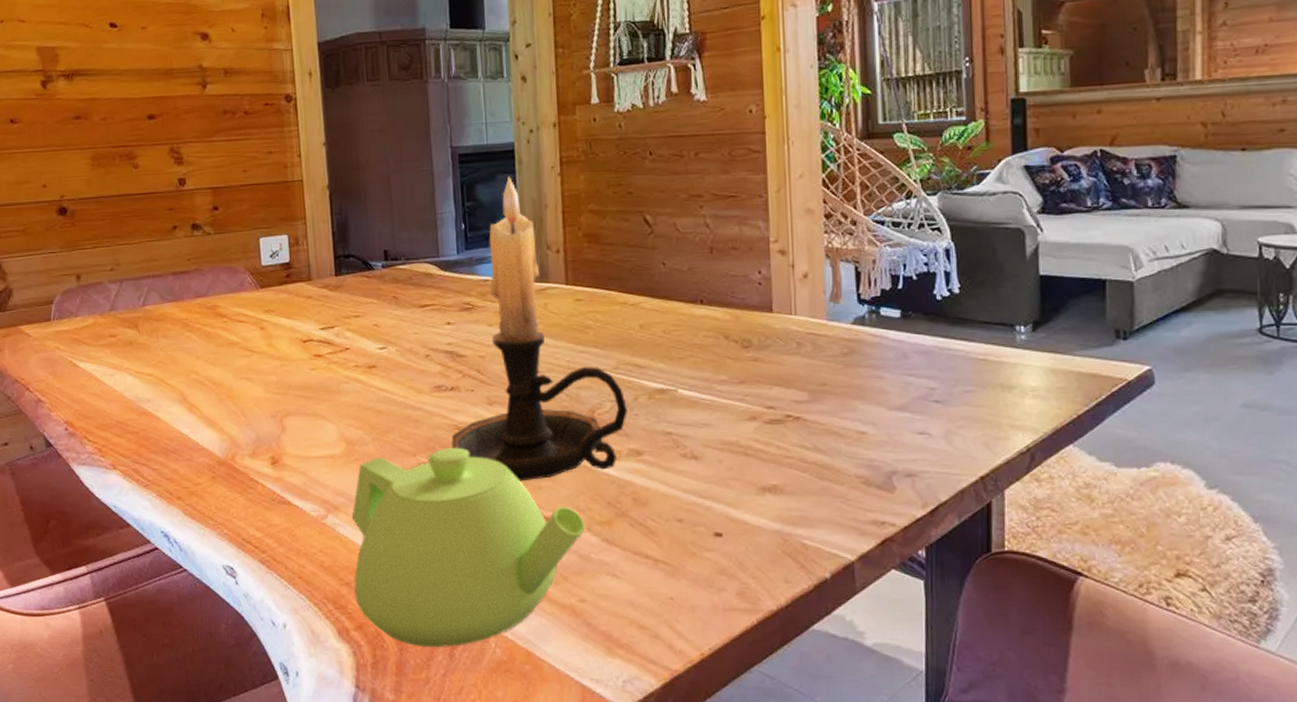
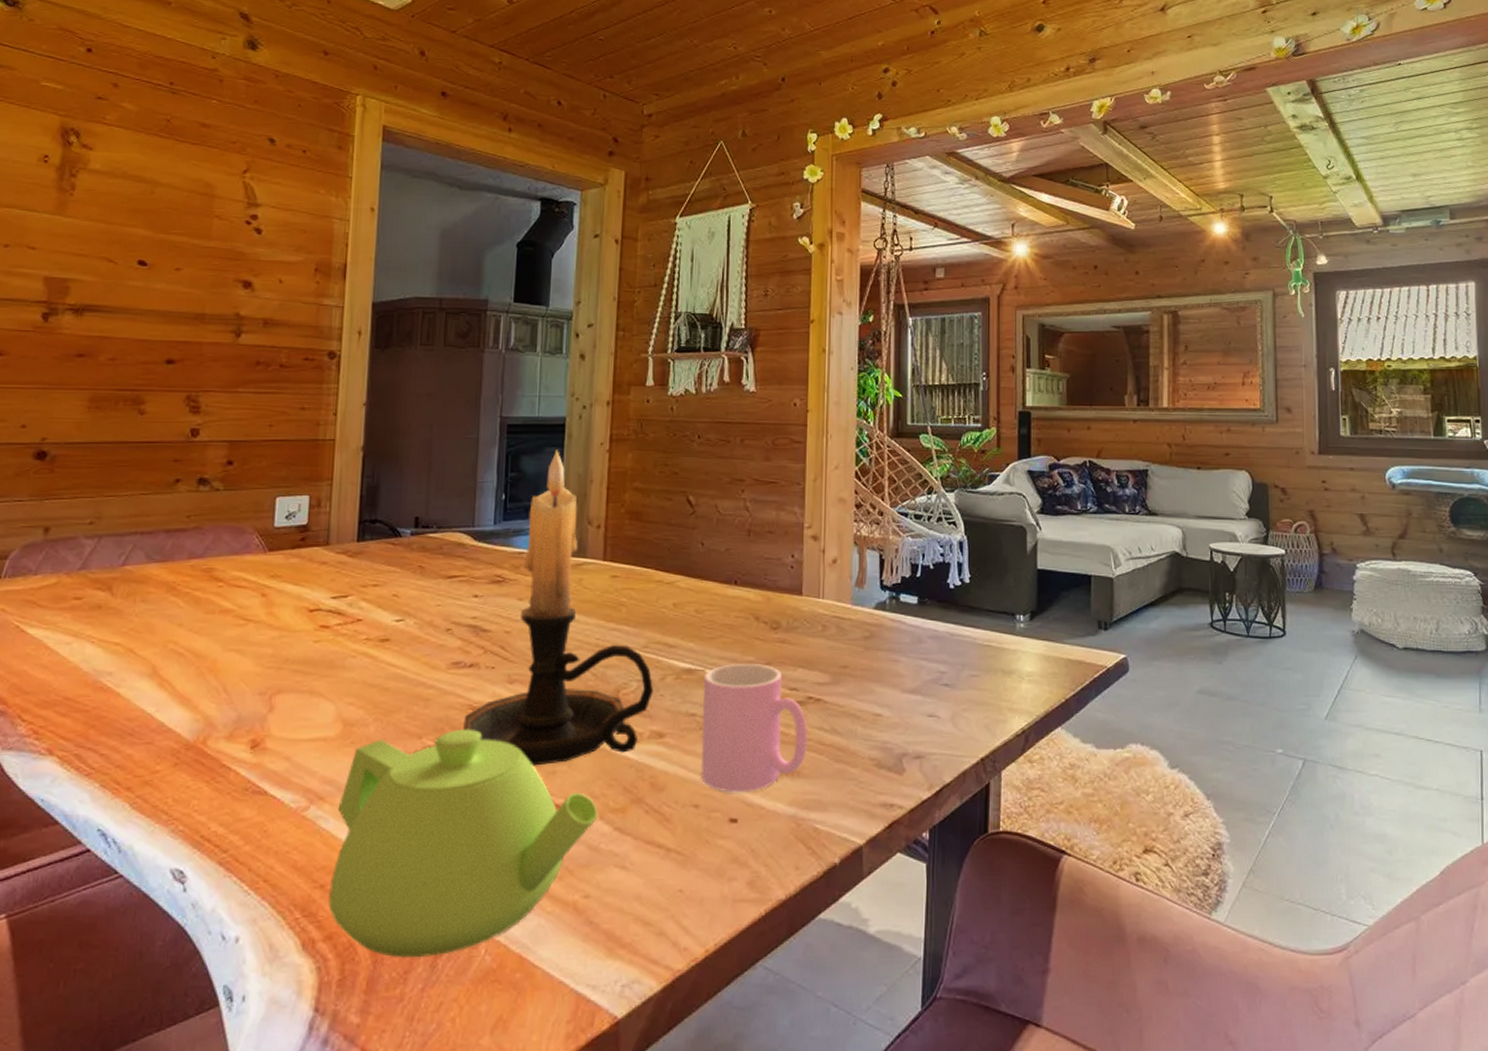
cup: none [676,383,789,508] -> present [701,664,807,793]

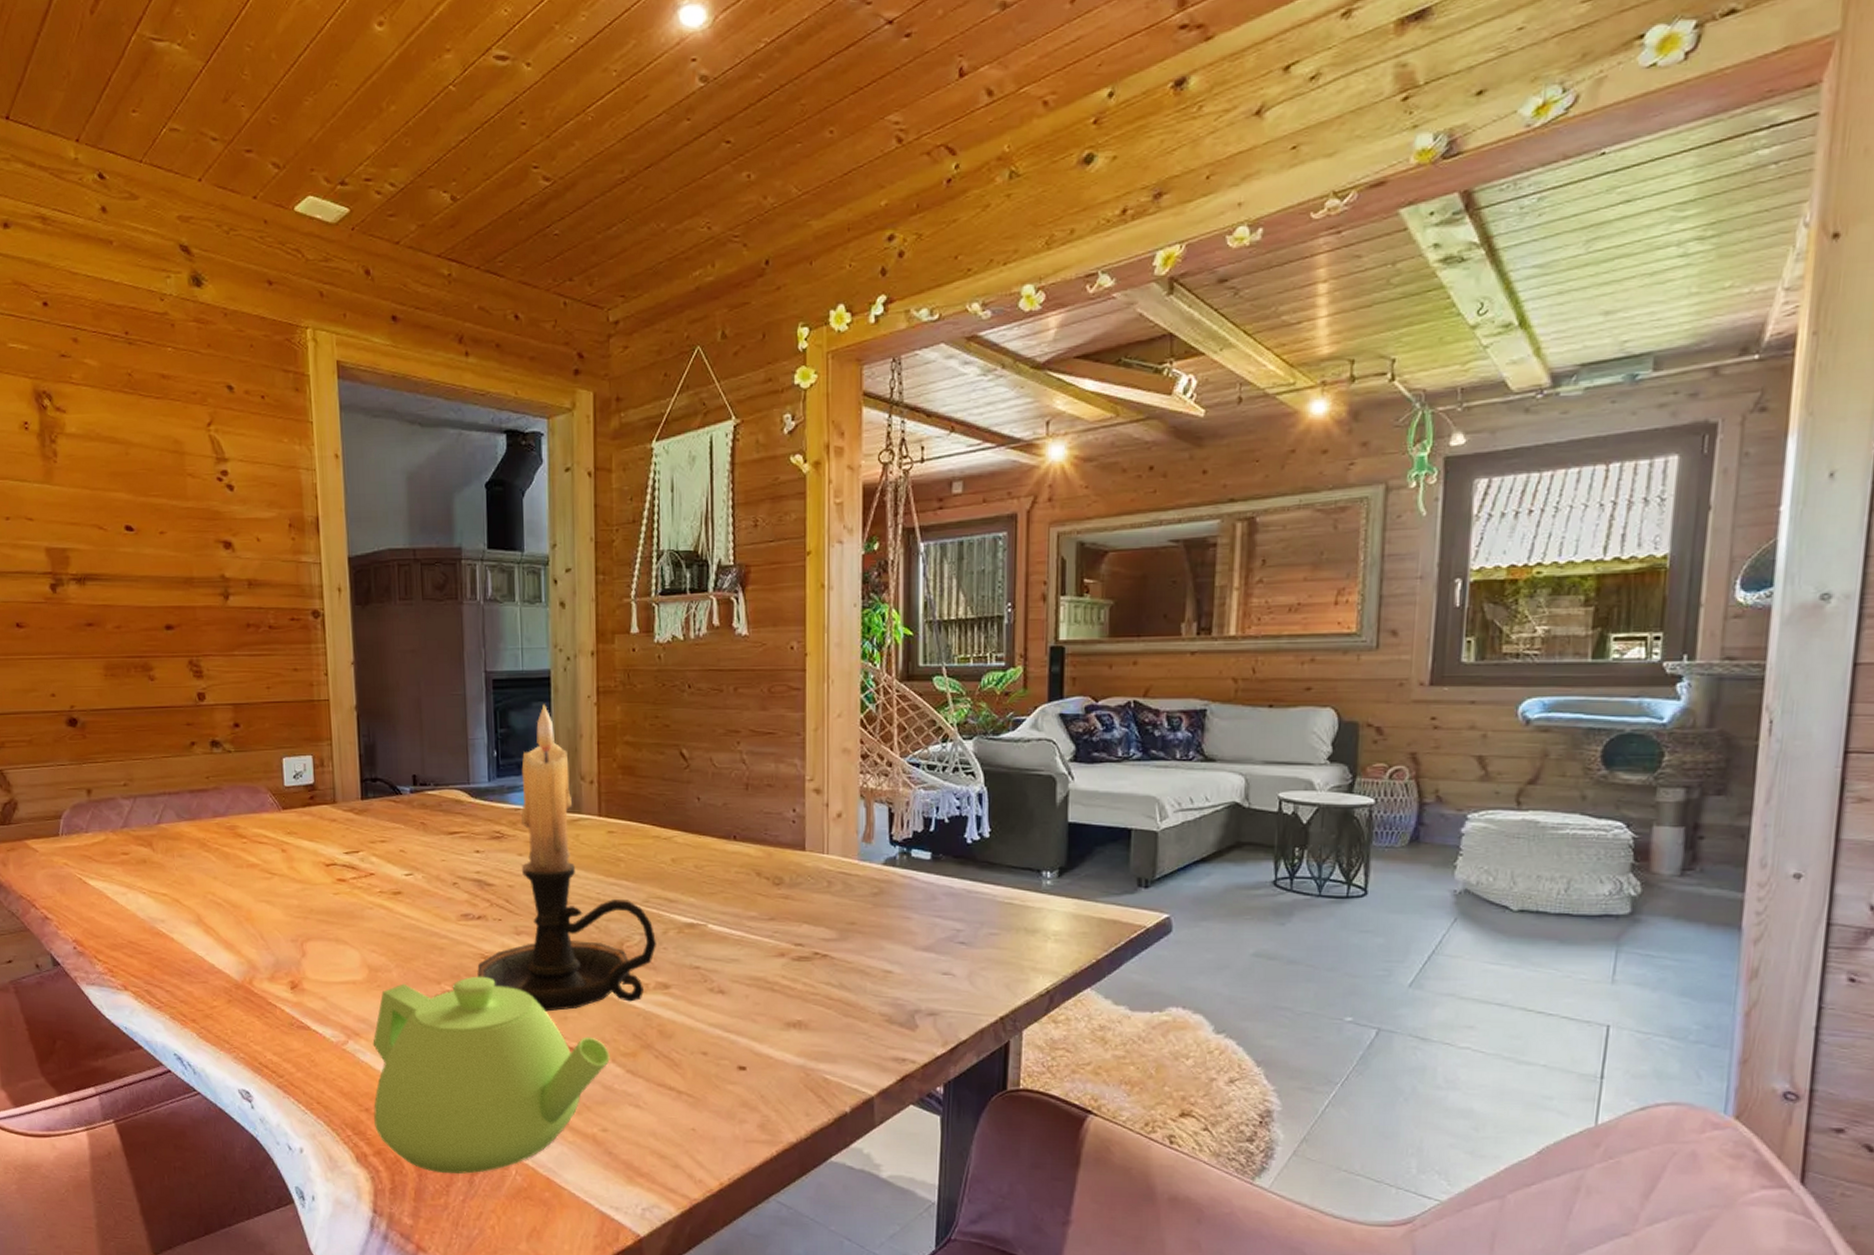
cup: present [701,664,807,793] -> none [706,919,814,1043]

